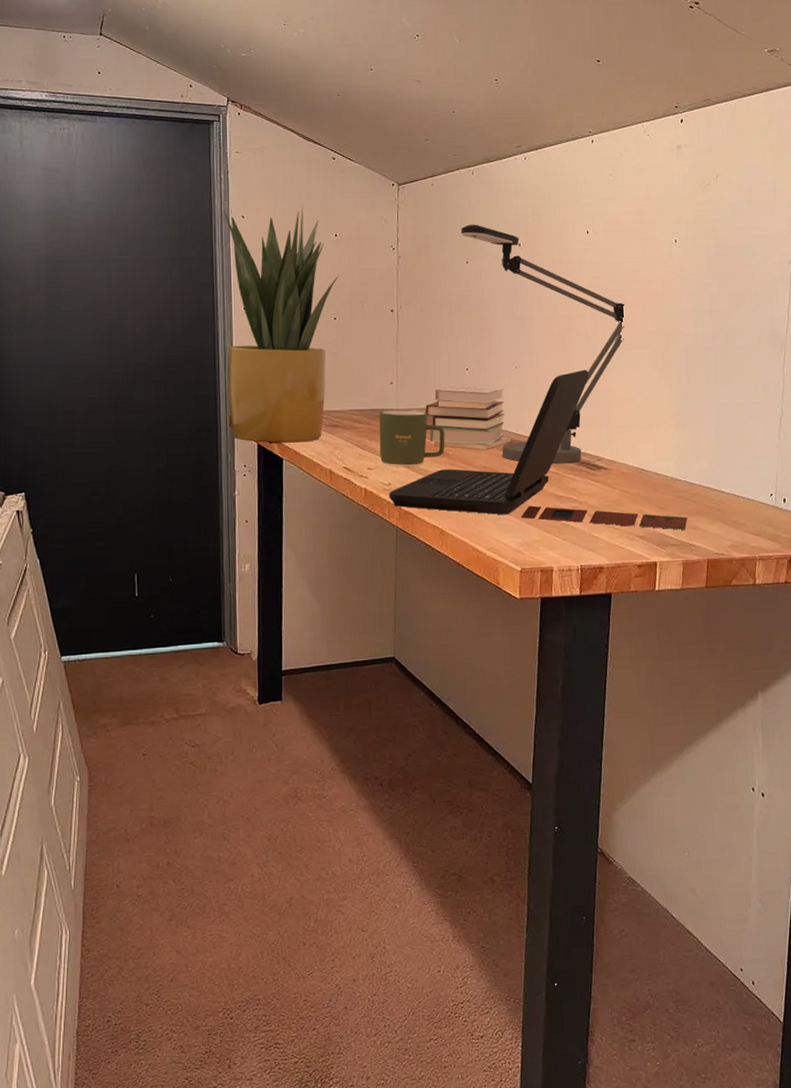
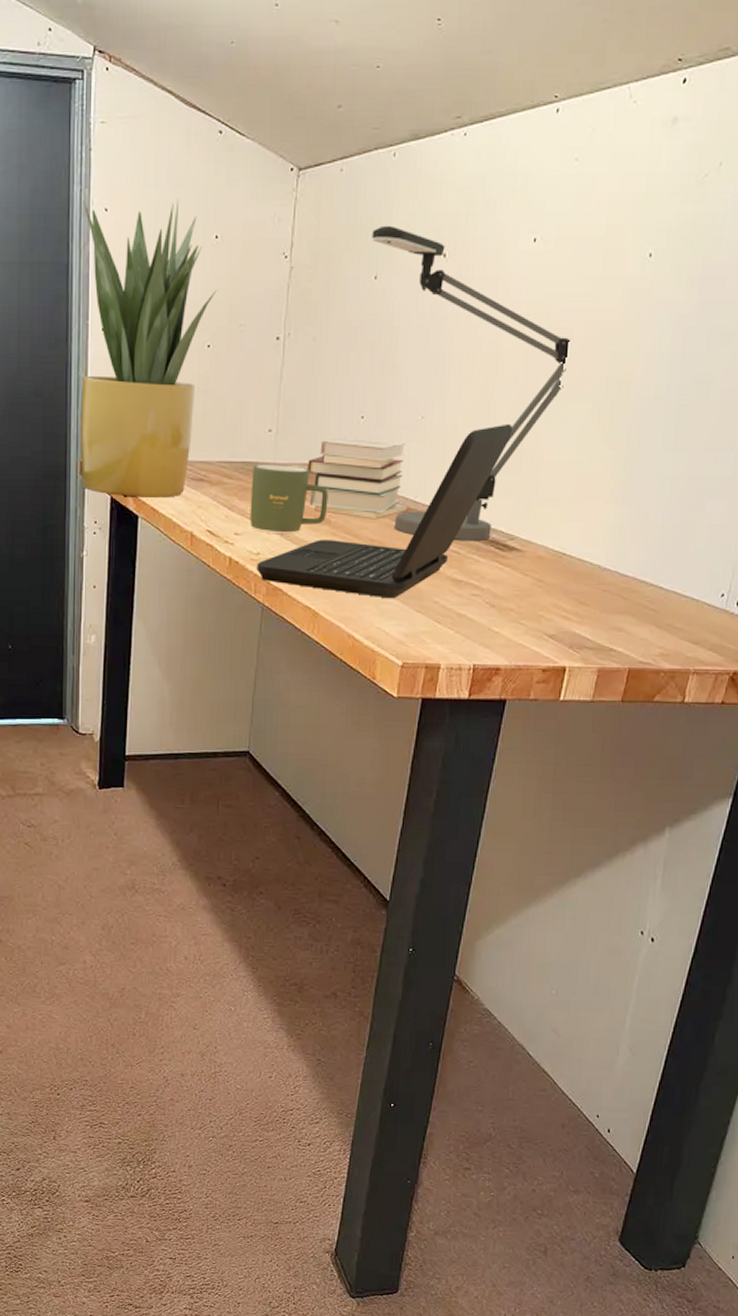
papers: present [521,505,688,530] -> none [408,589,612,631]

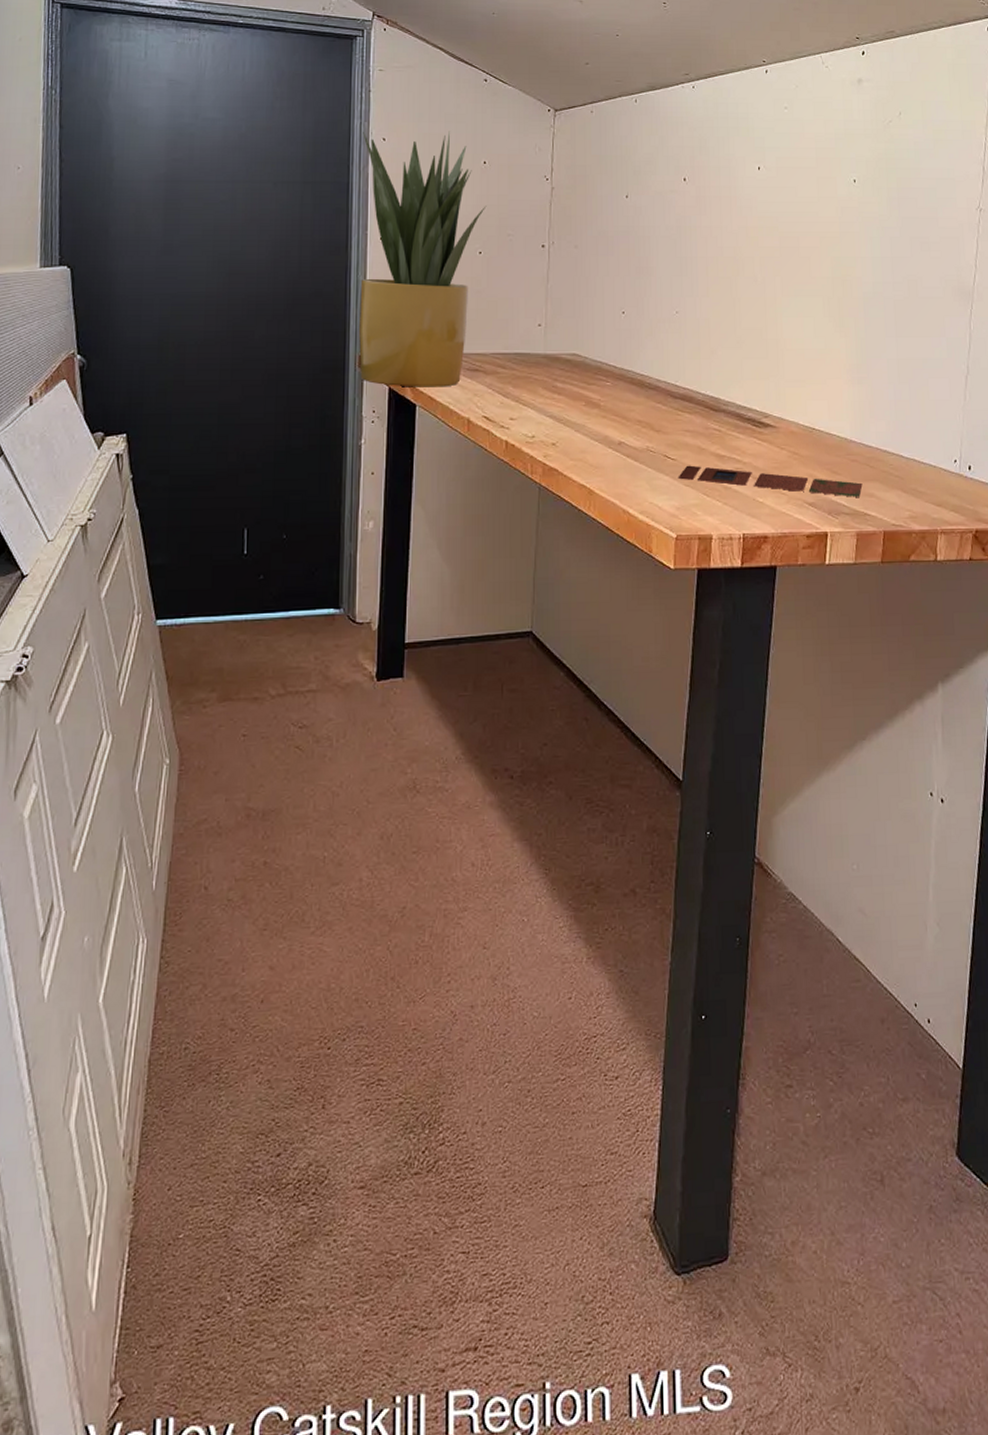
mug: present [250,463,328,535] -> none [524,354,597,418]
laptop: present [257,423,513,599] -> none [532,316,757,475]
books: present [308,437,408,520] -> none [576,330,670,403]
desk lamp: present [372,225,570,542] -> none [621,155,797,420]
papers: none [408,589,612,631] -> present [678,465,863,497]

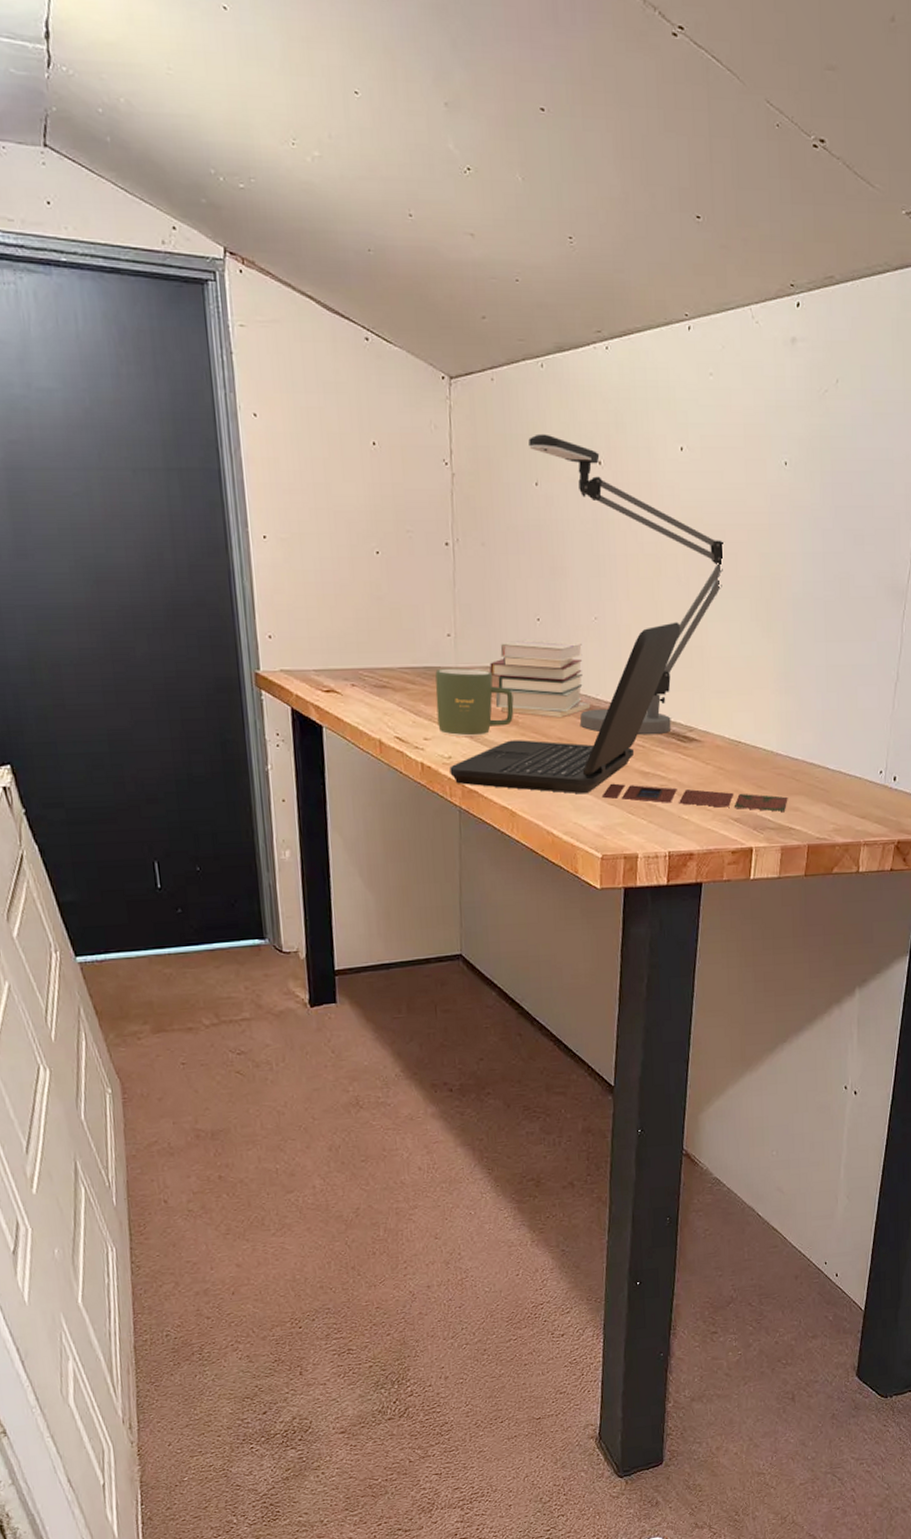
planter: present [359,131,487,387] -> none [229,404,380,707]
mug: none [524,354,597,418] -> present [435,668,514,738]
laptop: none [532,316,757,475] -> present [449,622,681,794]
books: none [576,330,670,403] -> present [489,639,591,719]
desk lamp: none [621,155,797,420] -> present [528,434,723,735]

